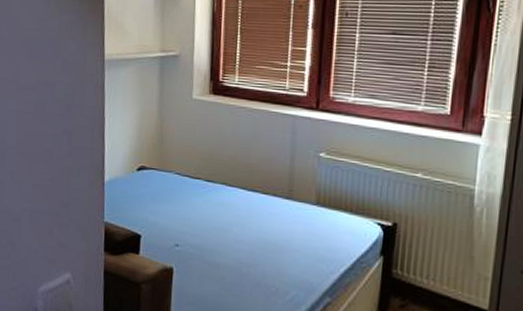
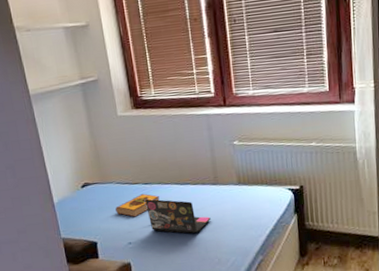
hardback book: none [169,191,221,217] -> present [115,193,160,217]
laptop: none [203,199,276,251] -> present [145,199,211,234]

